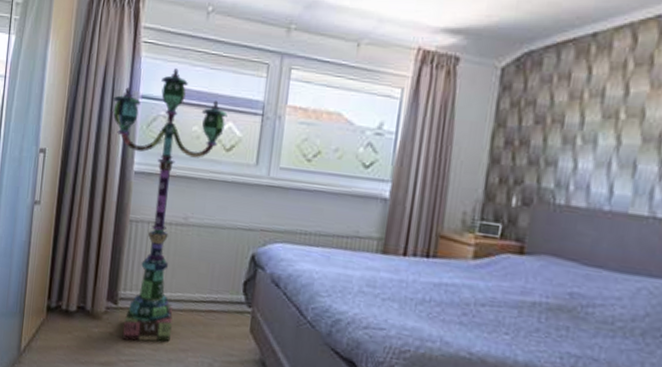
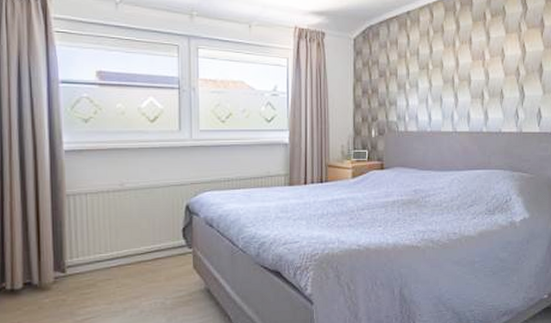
floor lamp: present [113,68,228,342] -> none [31,54,148,303]

